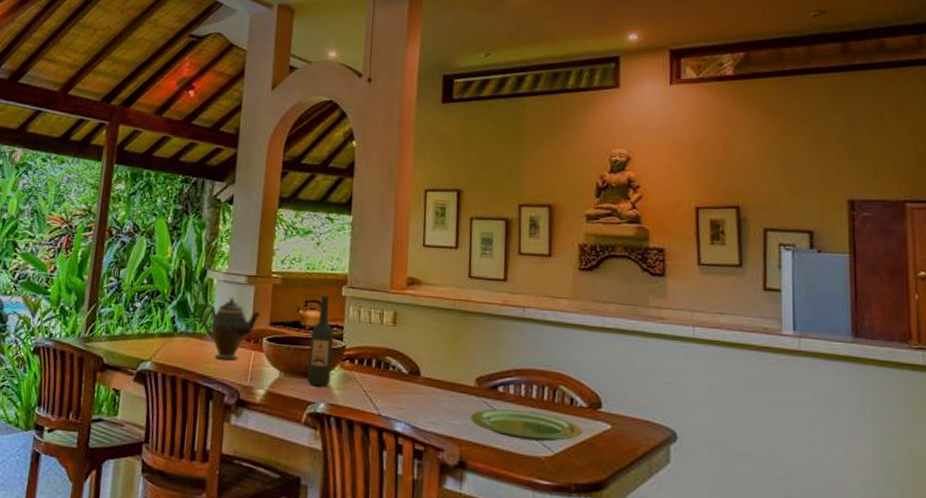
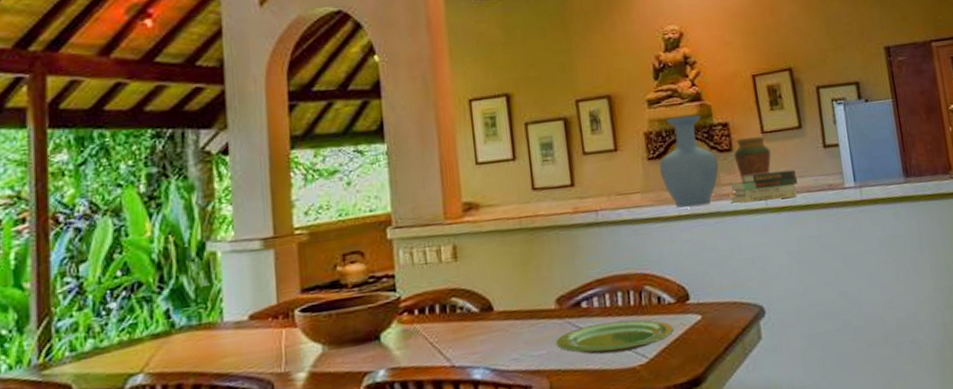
teapot: present [199,296,263,361] -> none [203,268,290,350]
wine bottle: present [307,295,334,387] -> none [355,242,388,353]
vase: none [589,235,649,323] -> present [659,115,719,208]
books: none [656,301,731,334] -> present [730,169,798,204]
decorative vase: none [665,266,705,310] -> present [733,136,771,184]

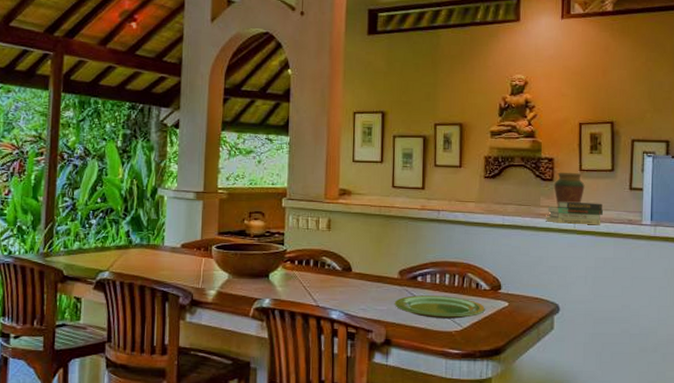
vase: present [659,115,719,208] -> none [493,148,541,220]

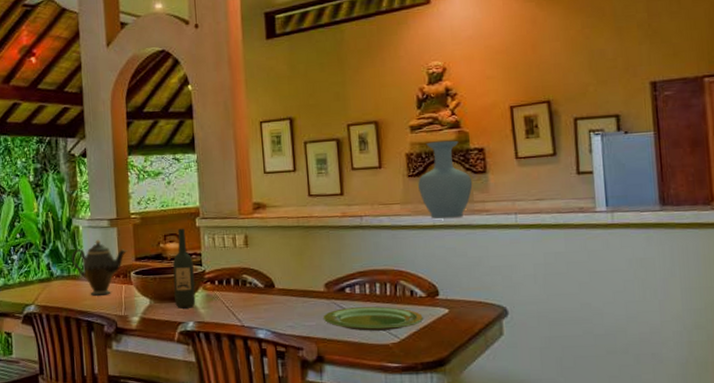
teapot: none [152,211,211,268] -> present [71,239,128,297]
wine bottle: none [253,207,276,285] -> present [172,228,196,309]
vase: none [493,148,541,220] -> present [418,140,473,220]
books: present [546,201,604,226] -> none [482,192,549,219]
decorative vase: present [553,173,585,208] -> none [487,161,524,202]

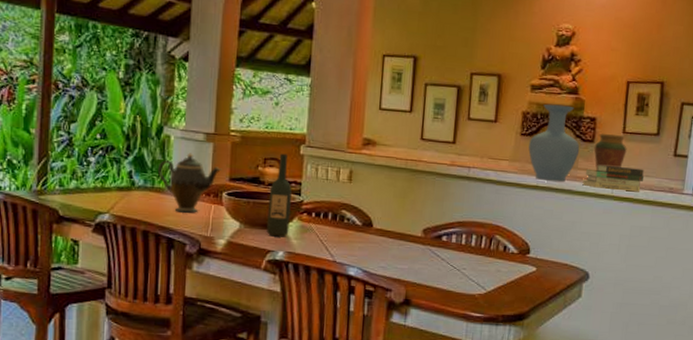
plate: present [323,306,424,331] -> none [416,255,513,282]
books: none [482,192,549,219] -> present [582,164,645,192]
decorative vase: none [487,161,524,202] -> present [594,134,627,172]

